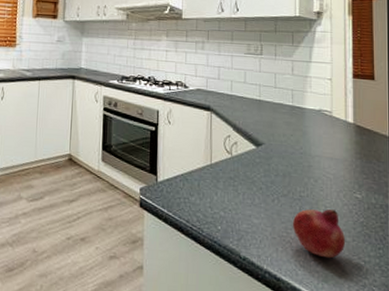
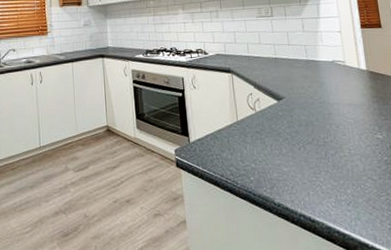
fruit: present [292,209,346,259] -> none [319,152,373,197]

